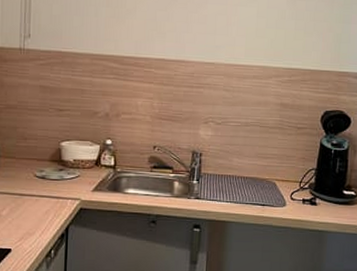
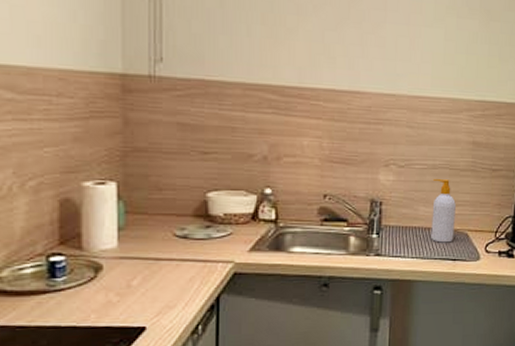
soap bottle: none [243,134,265,190] -> present [431,178,456,243]

